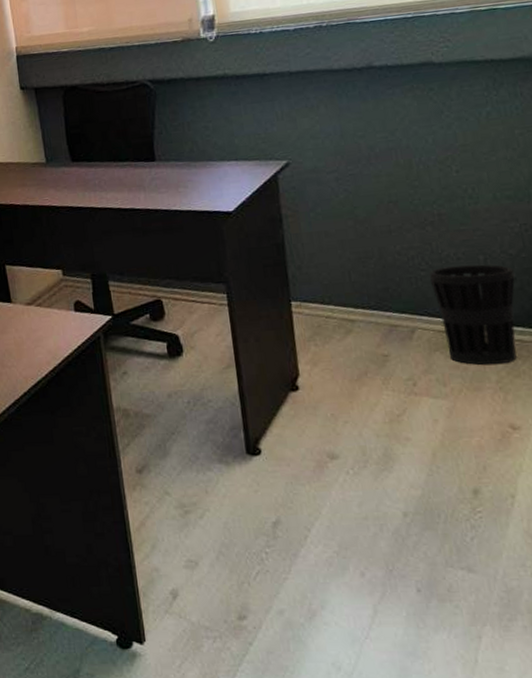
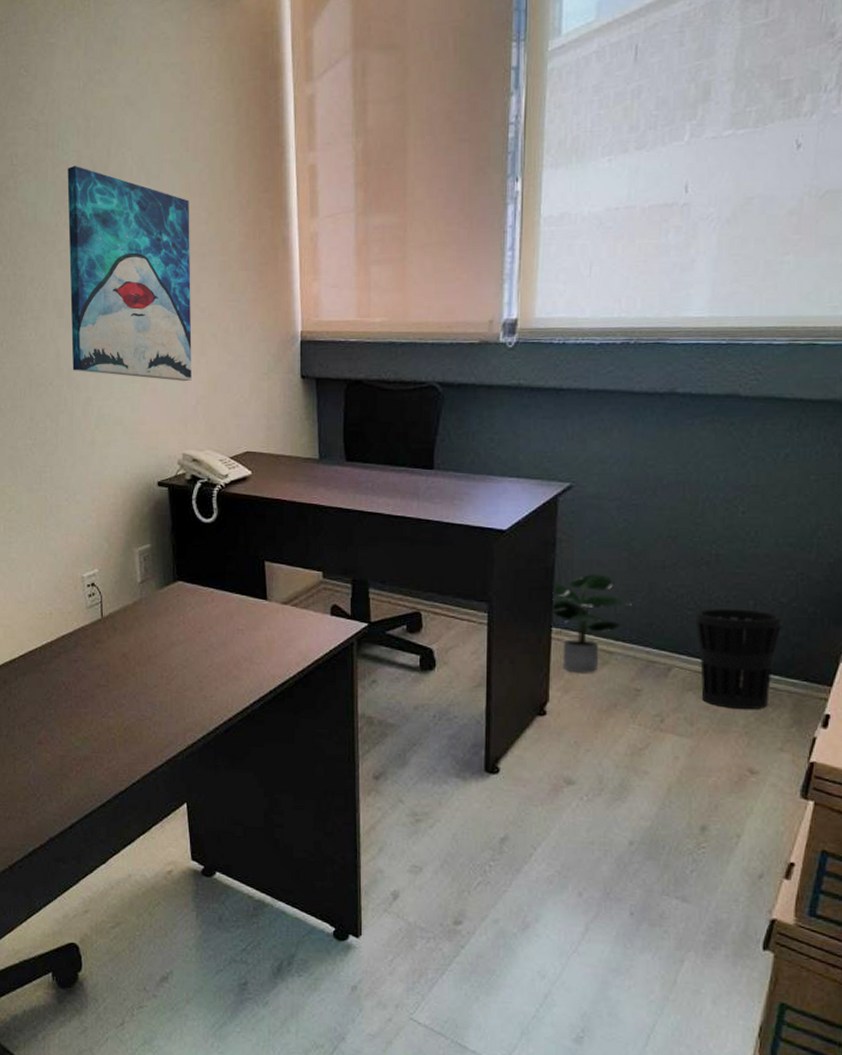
potted plant: none [286,244,365,344] -> present [551,574,631,673]

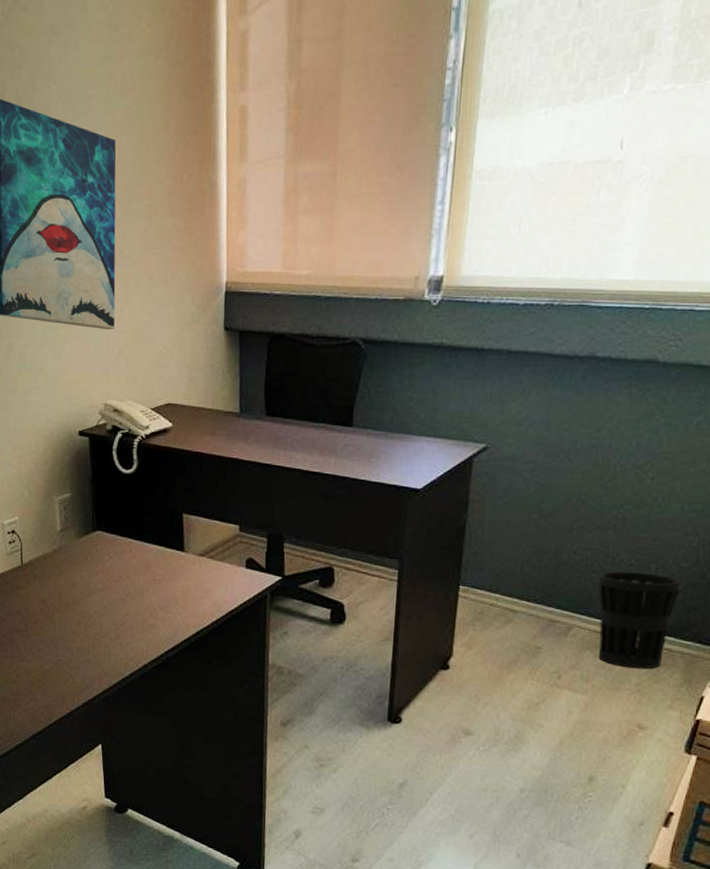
potted plant: present [551,574,631,673] -> none [459,534,538,630]

